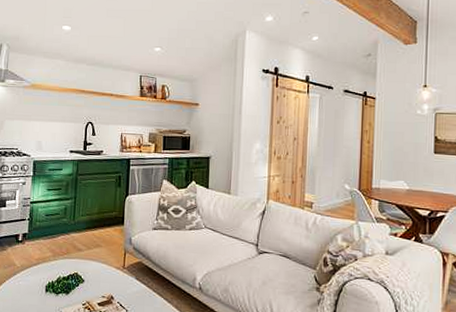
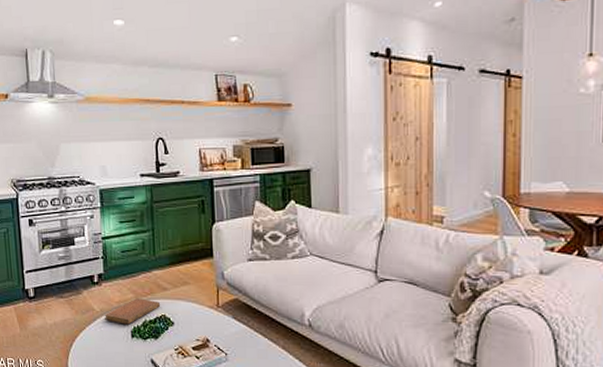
notebook: none [23,257,75,280] -> present [104,298,161,325]

